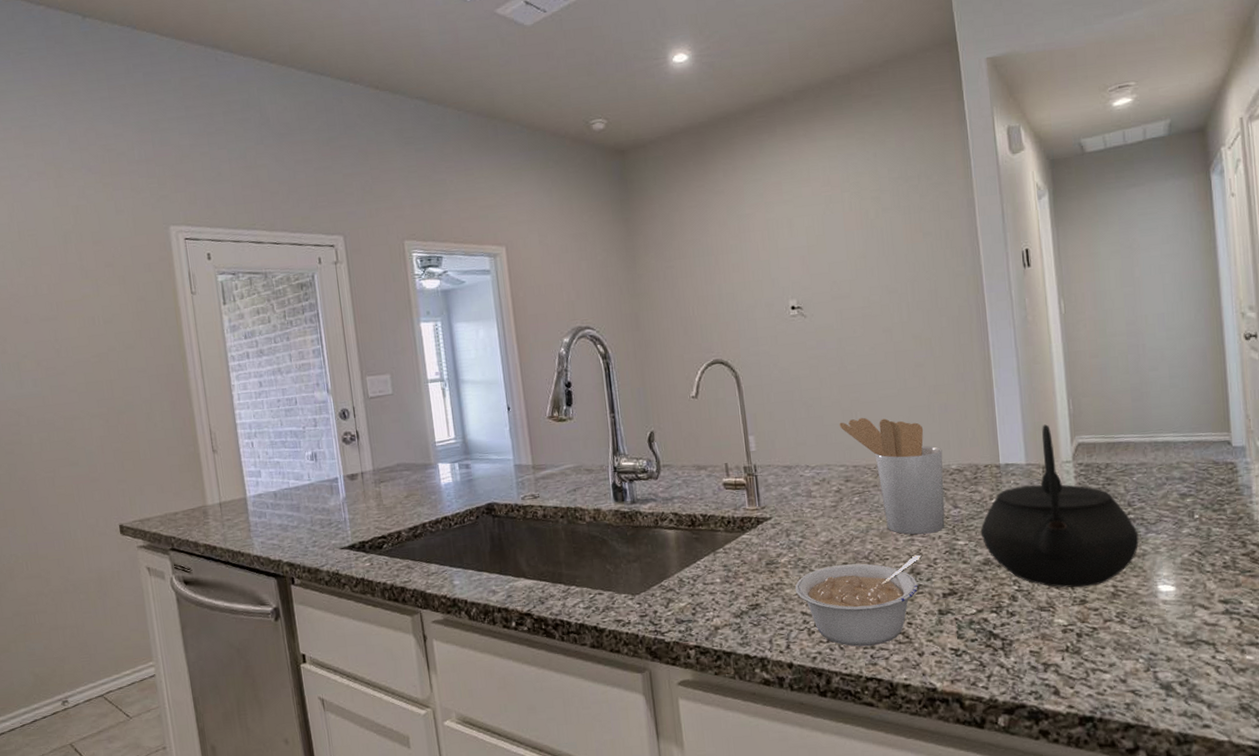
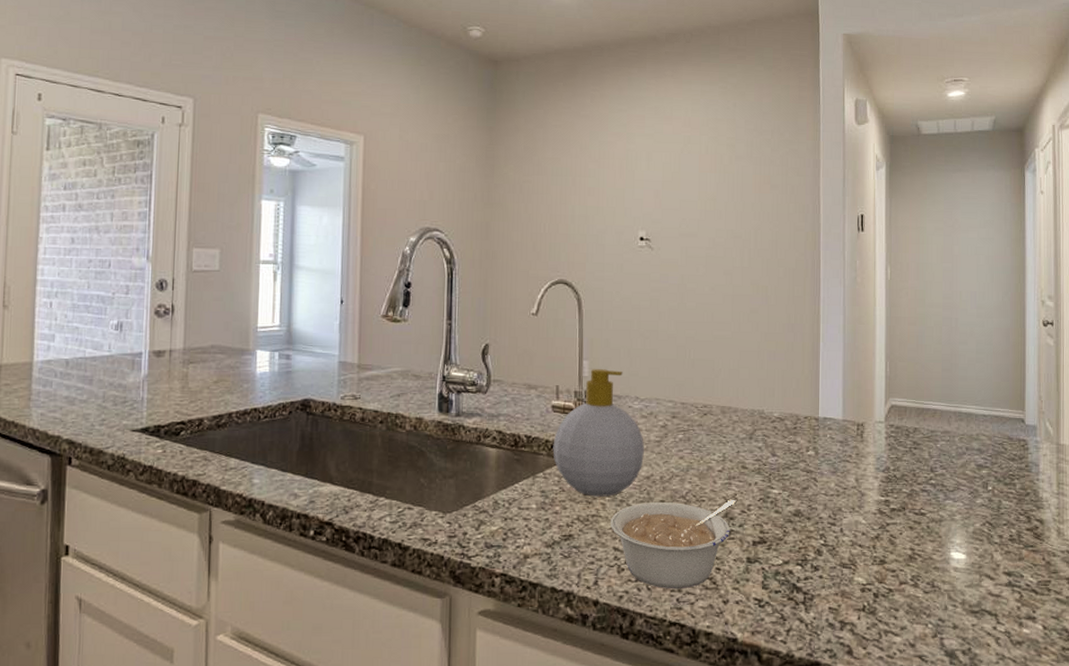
soap bottle: none [729,441,822,566] -> present [553,369,645,497]
utensil holder: present [839,417,945,535] -> none [673,355,767,479]
kettle: present [980,424,1139,588] -> none [794,383,938,547]

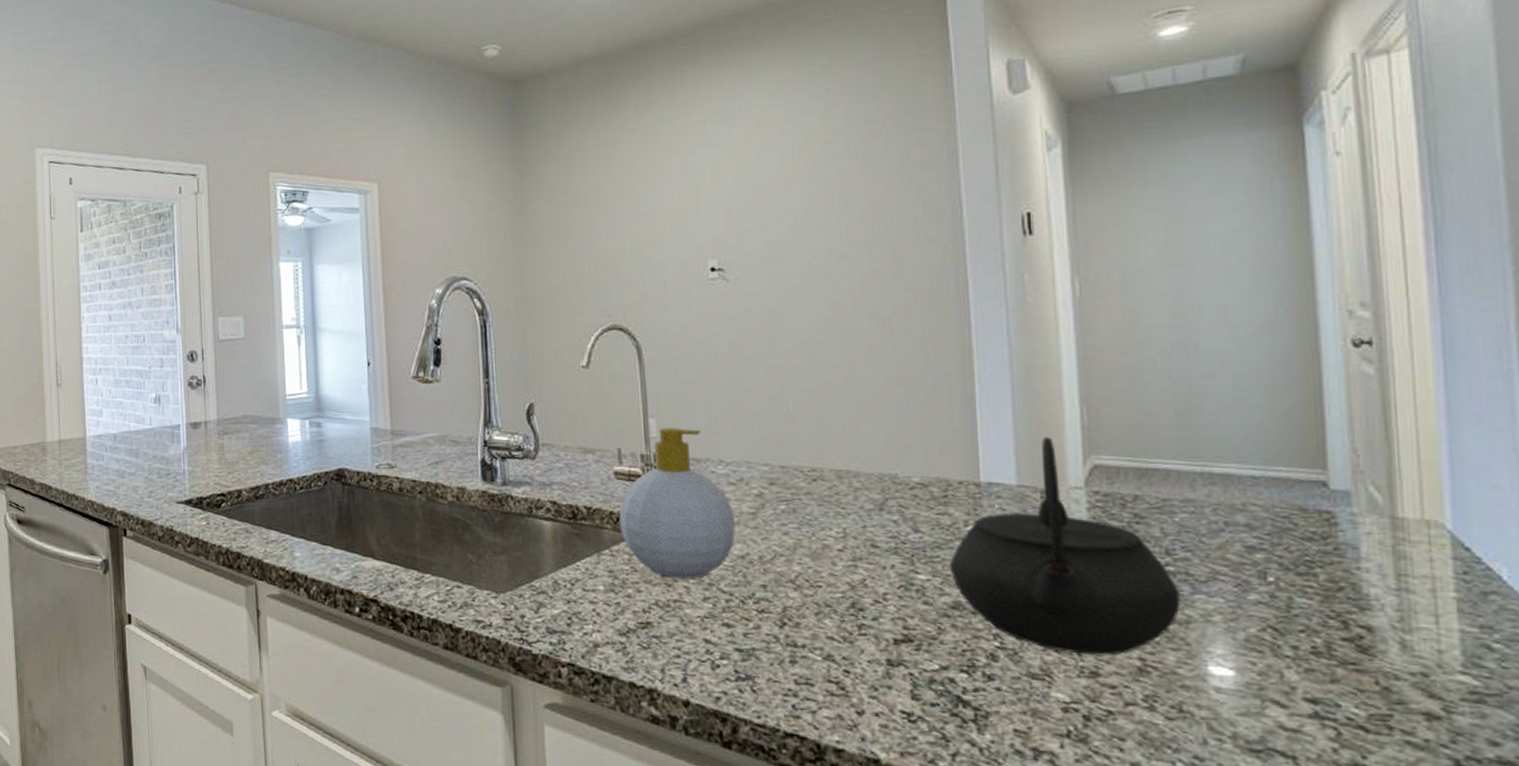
legume: present [611,499,737,589] -> none [698,585,867,694]
kettle: none [794,383,938,547] -> present [949,437,1181,655]

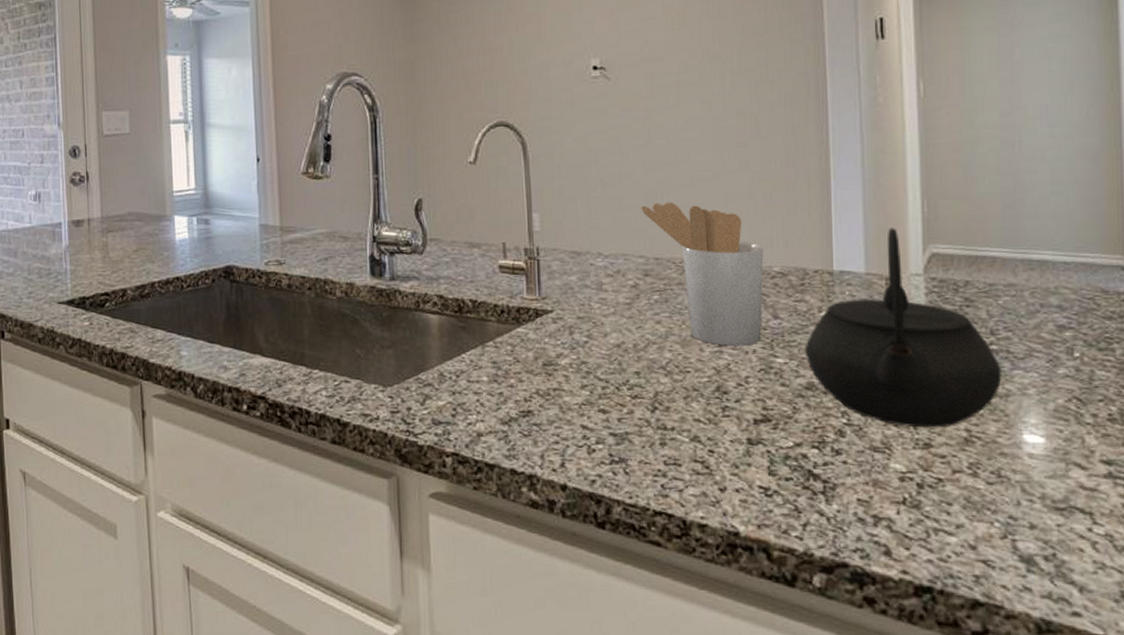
soap bottle: present [619,428,736,579] -> none [503,222,613,368]
utensil holder: none [765,407,902,561] -> present [641,202,764,346]

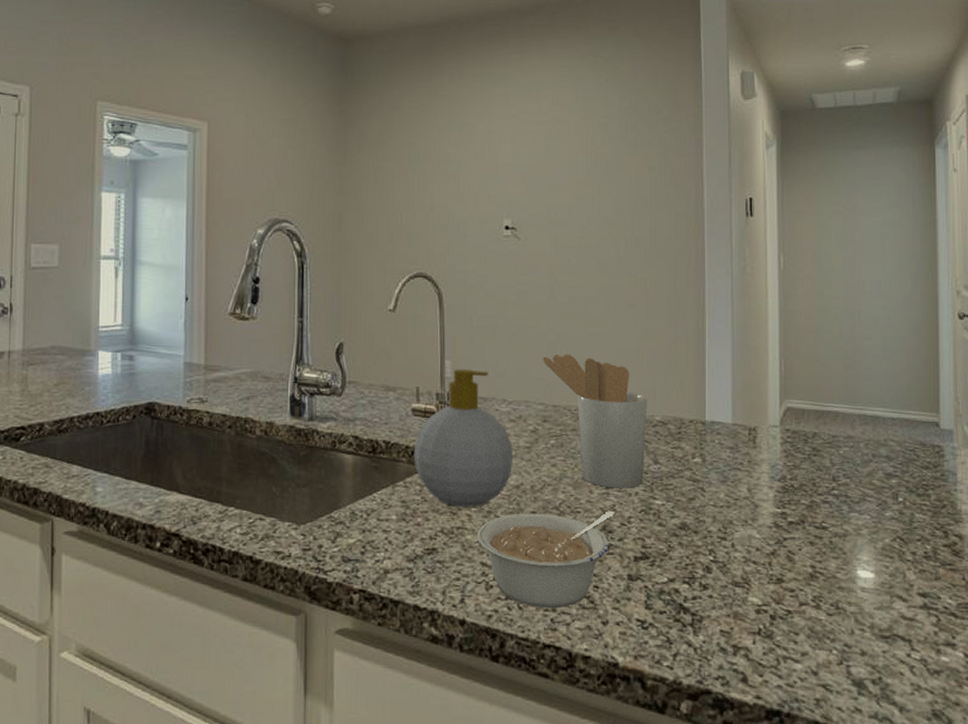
soap bottle: none [503,222,613,368] -> present [413,369,514,507]
legume: none [576,370,731,474] -> present [477,510,616,609]
kettle: present [804,228,1002,428] -> none [679,383,841,564]

